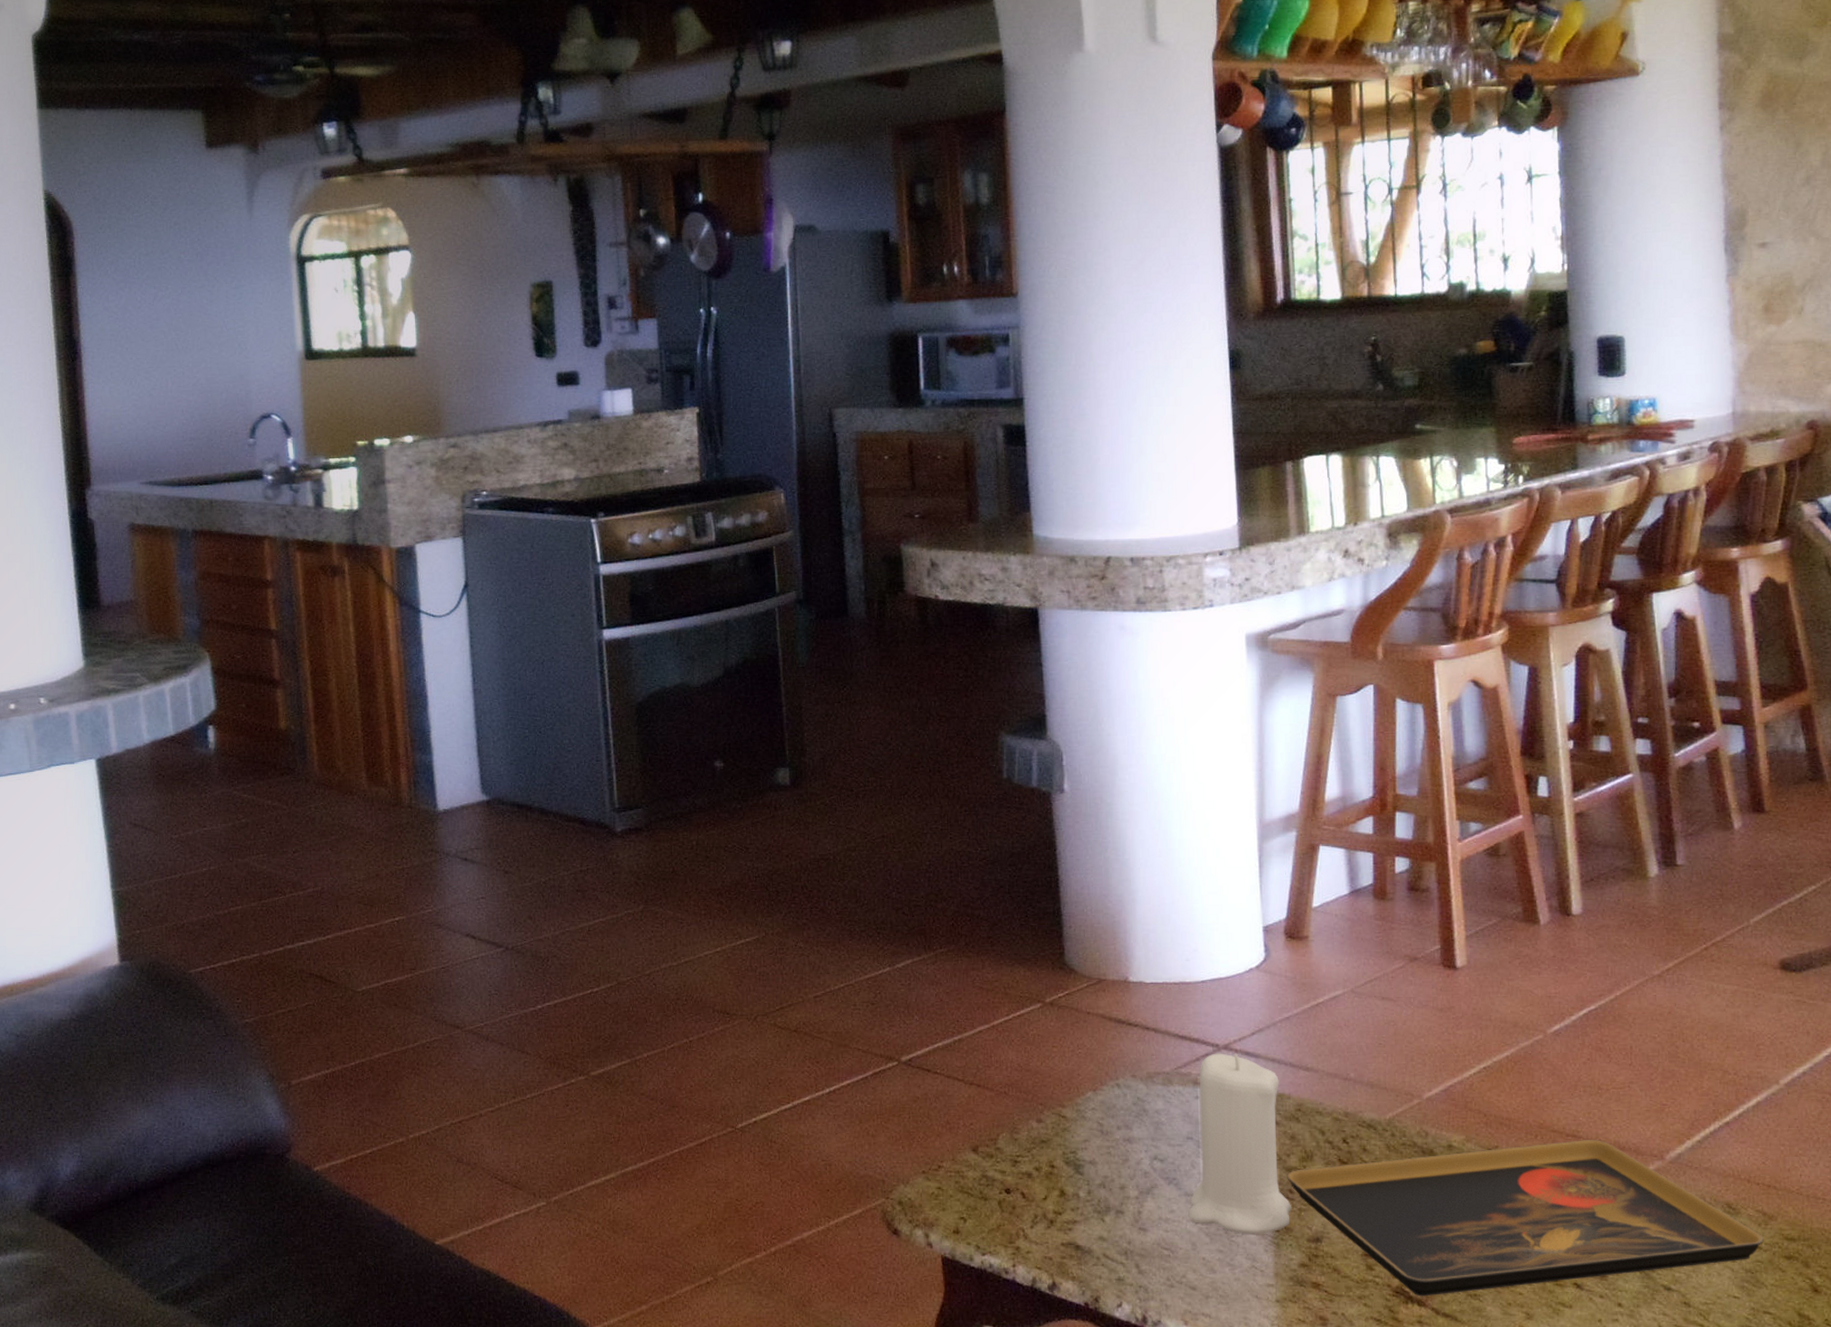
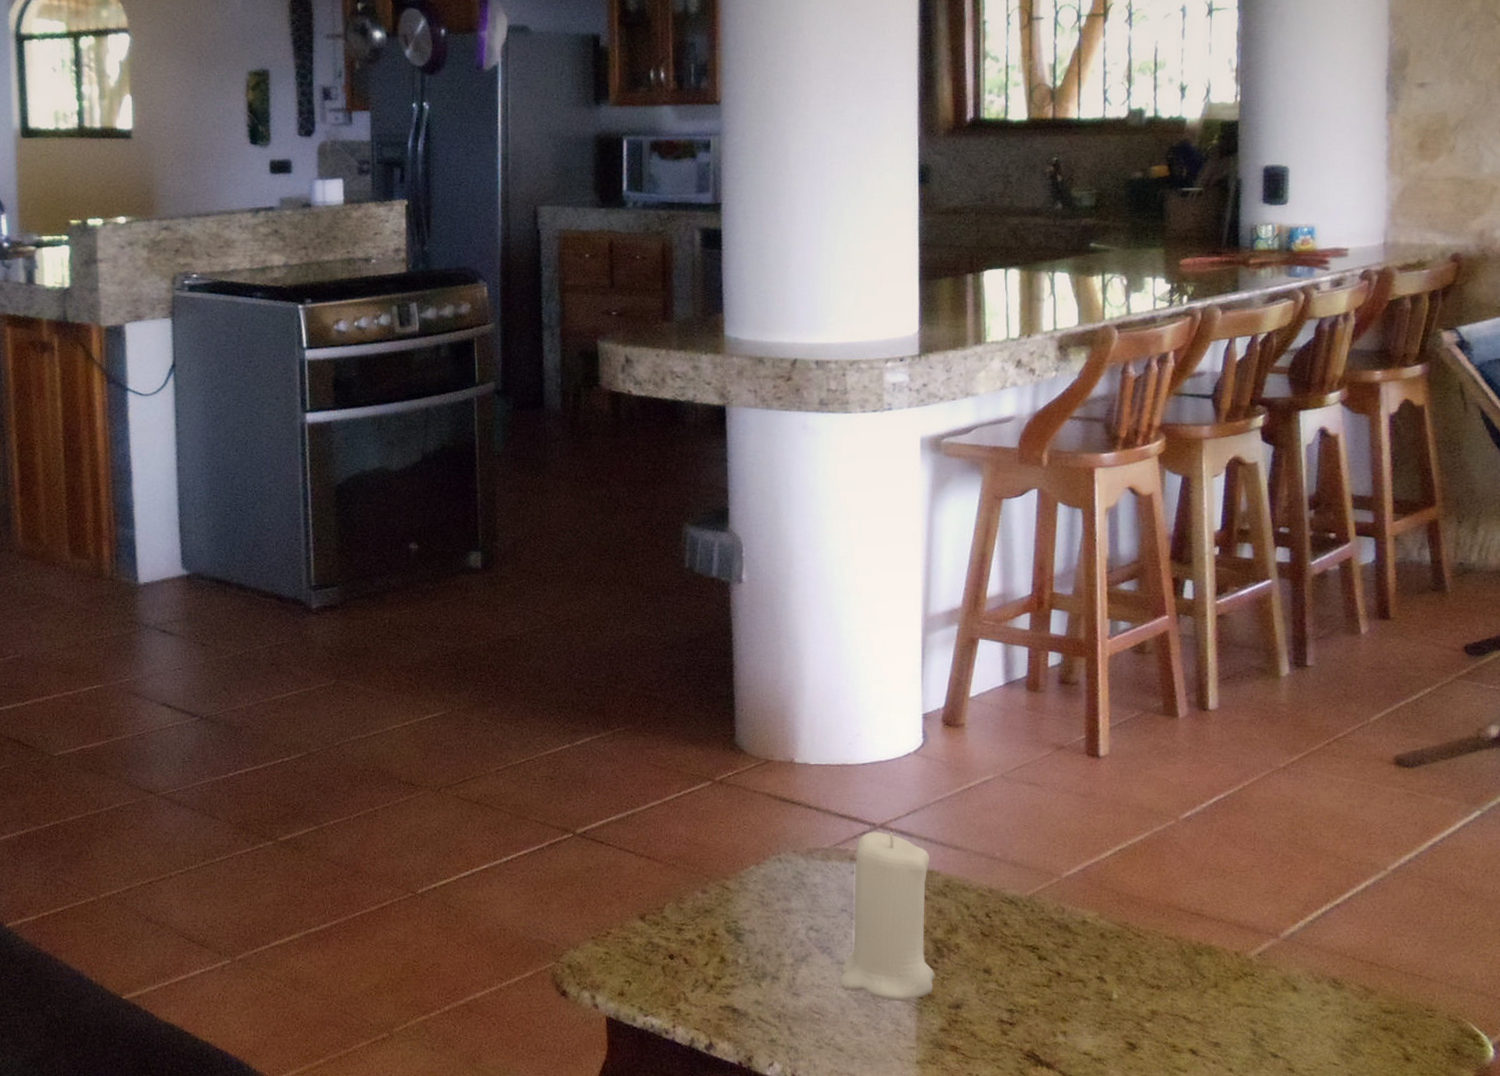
decorative tray: present [1287,1140,1764,1297] -> none [932,918,1364,1060]

